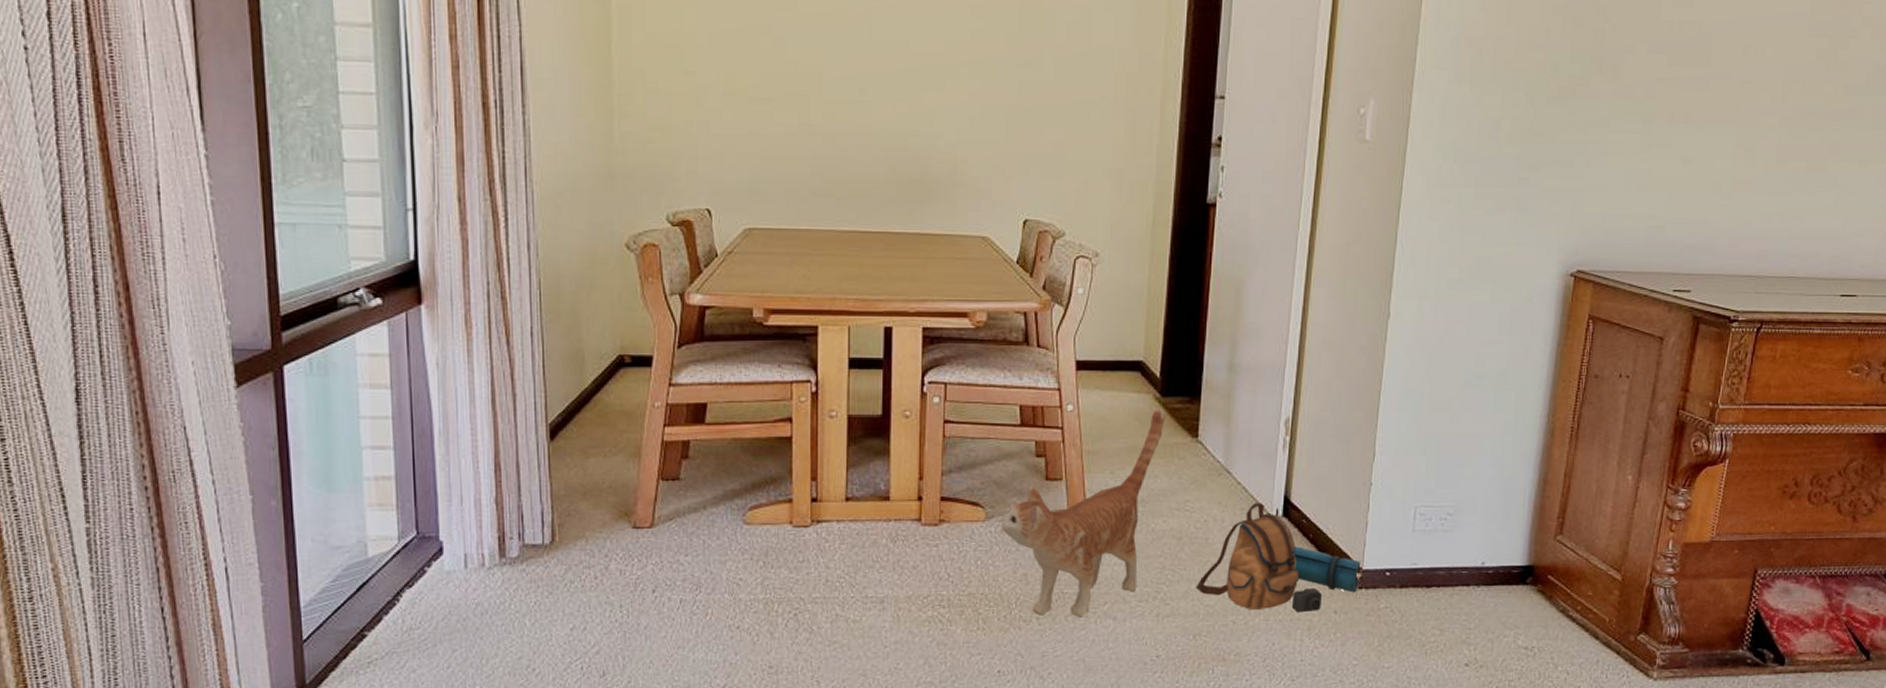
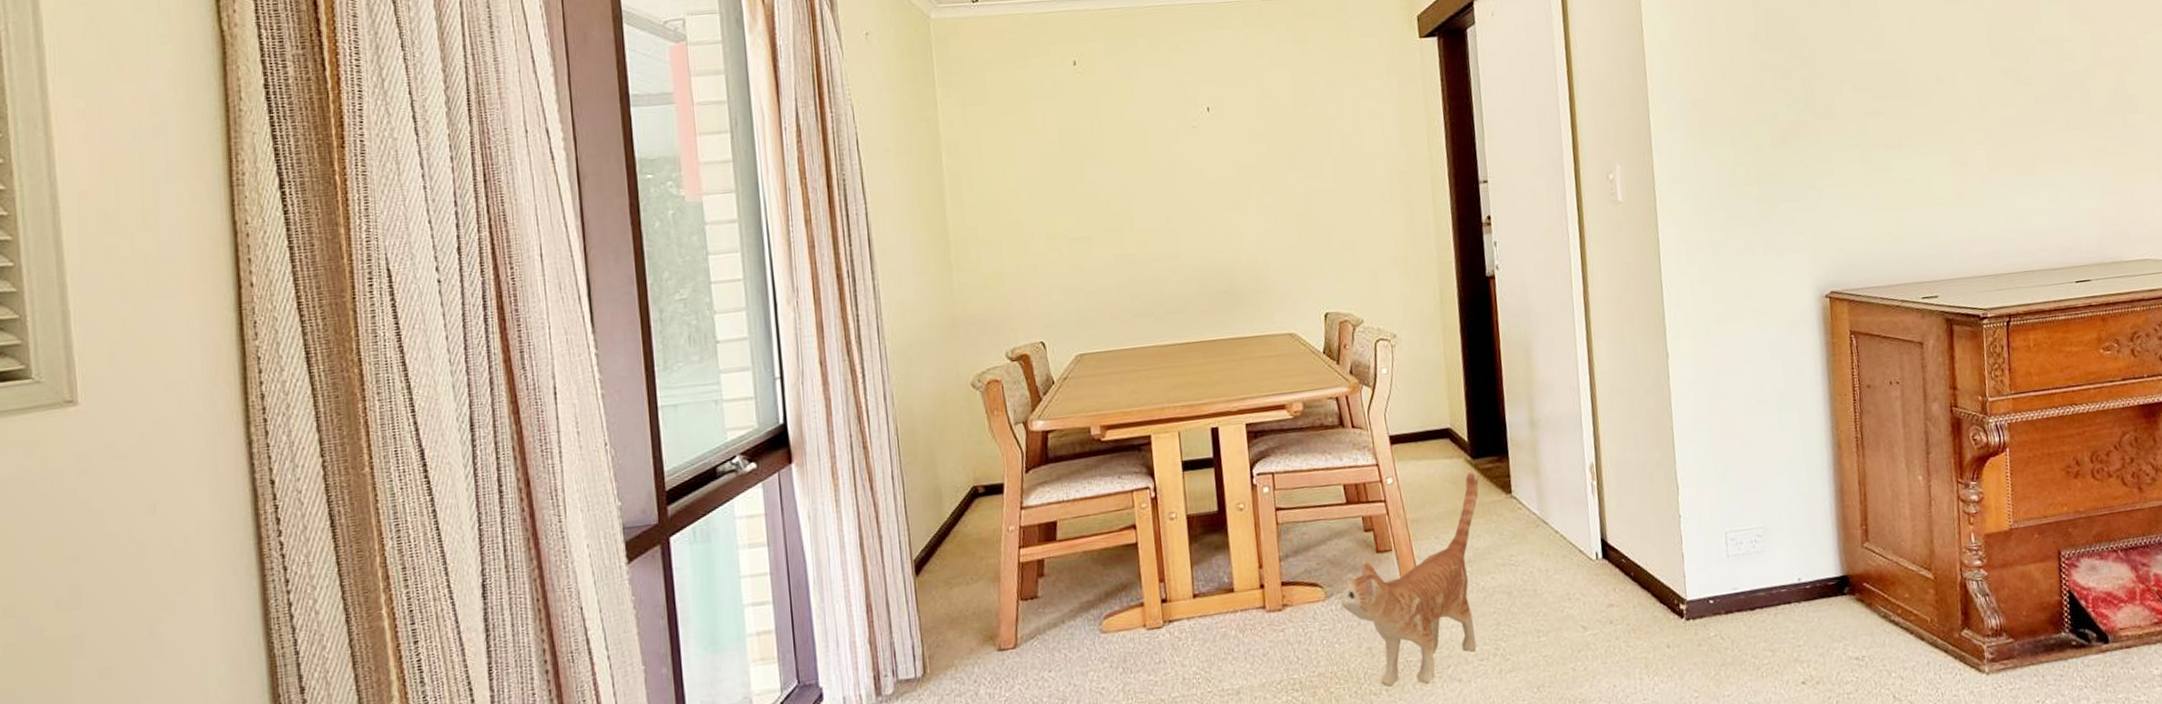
backpack: present [1196,503,1361,613] -> none [1532,548,1687,655]

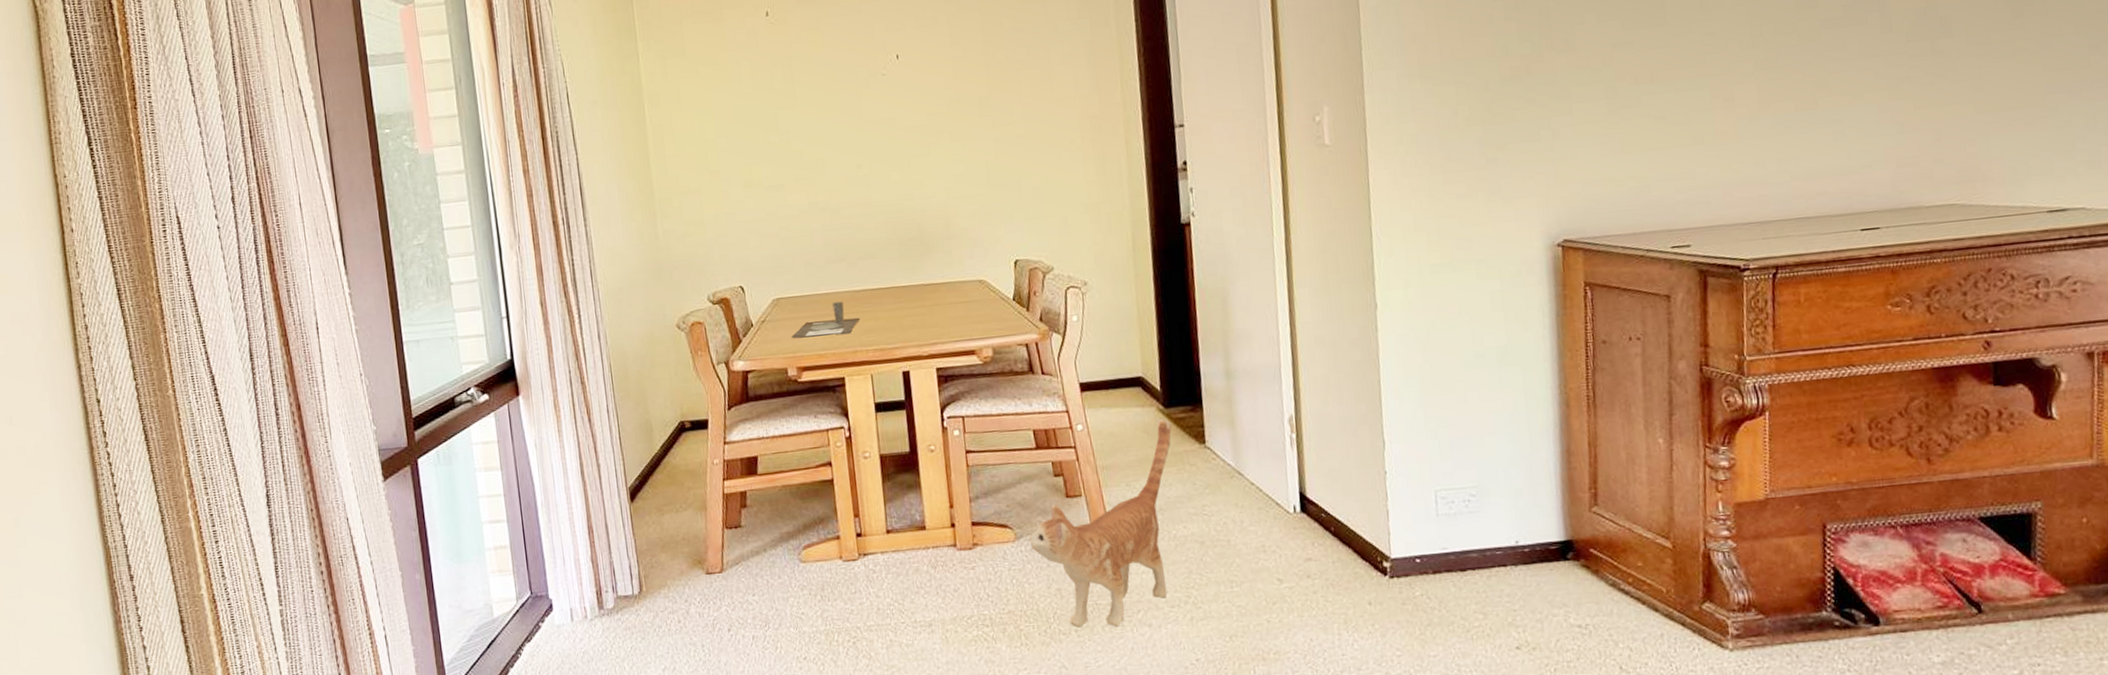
place setting: none [1095,357,1167,395] -> present [791,301,859,338]

